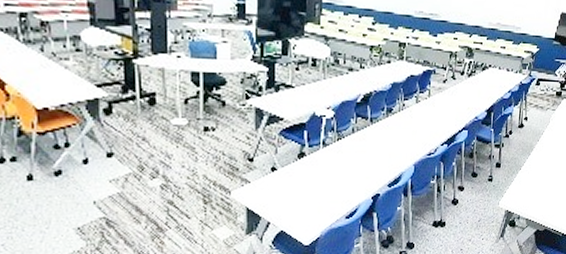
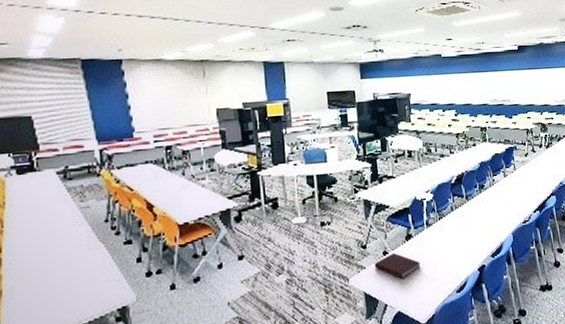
notebook: none [260,170,311,198] -> present [374,253,421,279]

